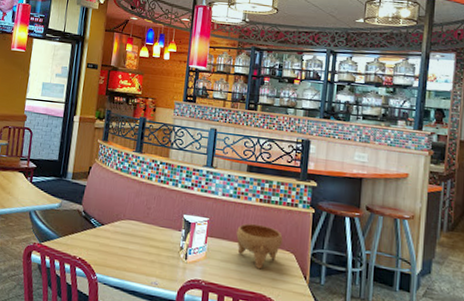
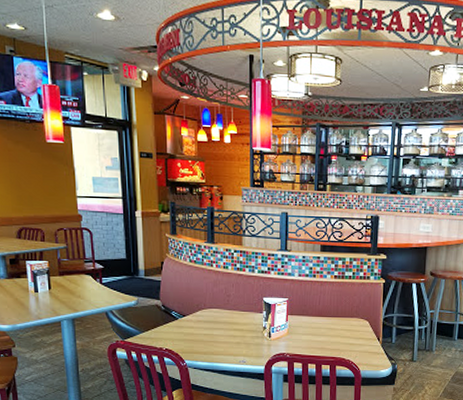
bowl: present [236,223,283,270] -> none [315,298,357,337]

